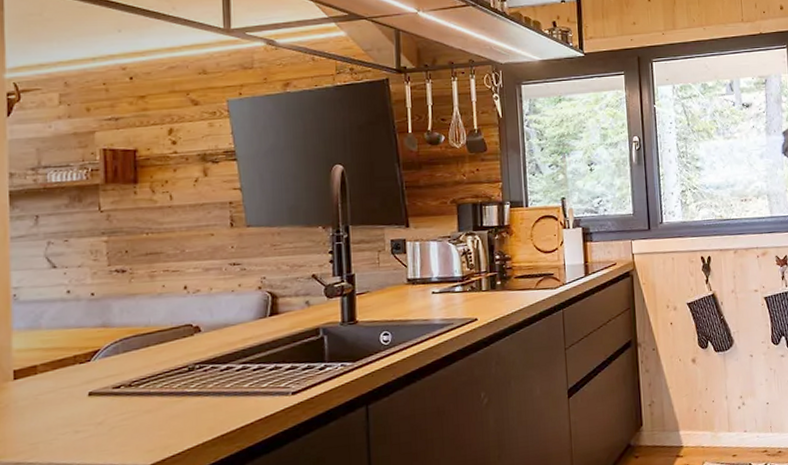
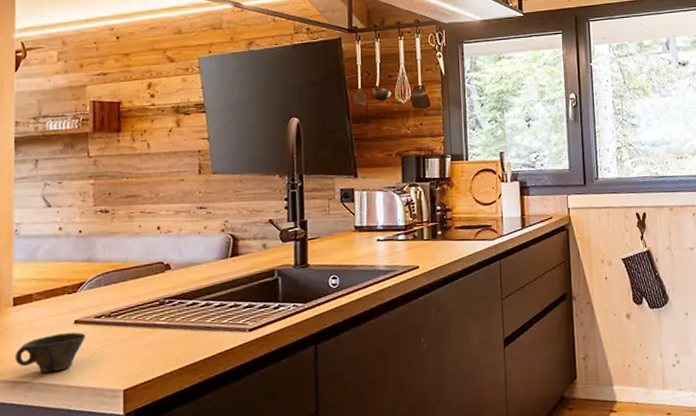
cup: none [17,405,102,452] -> present [15,332,85,373]

